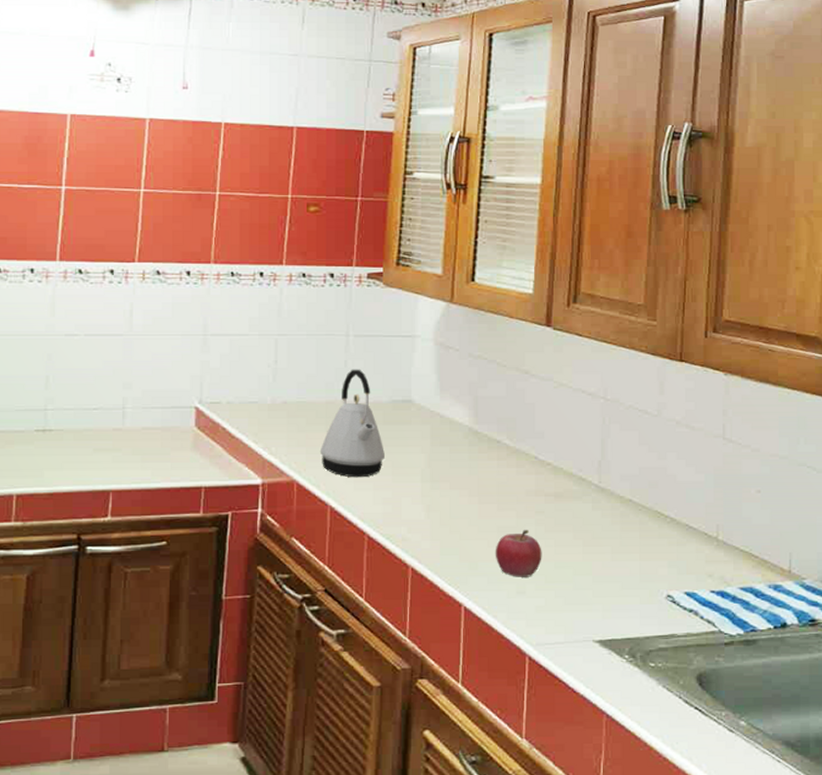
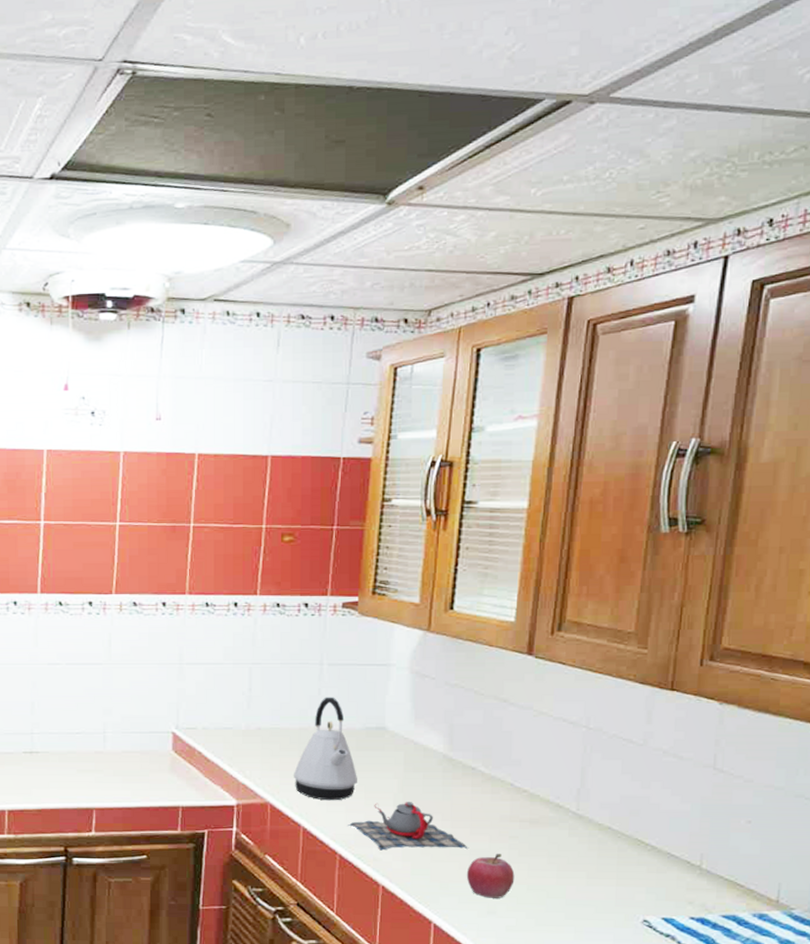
teapot: none [376,477,496,530] -> present [348,802,468,851]

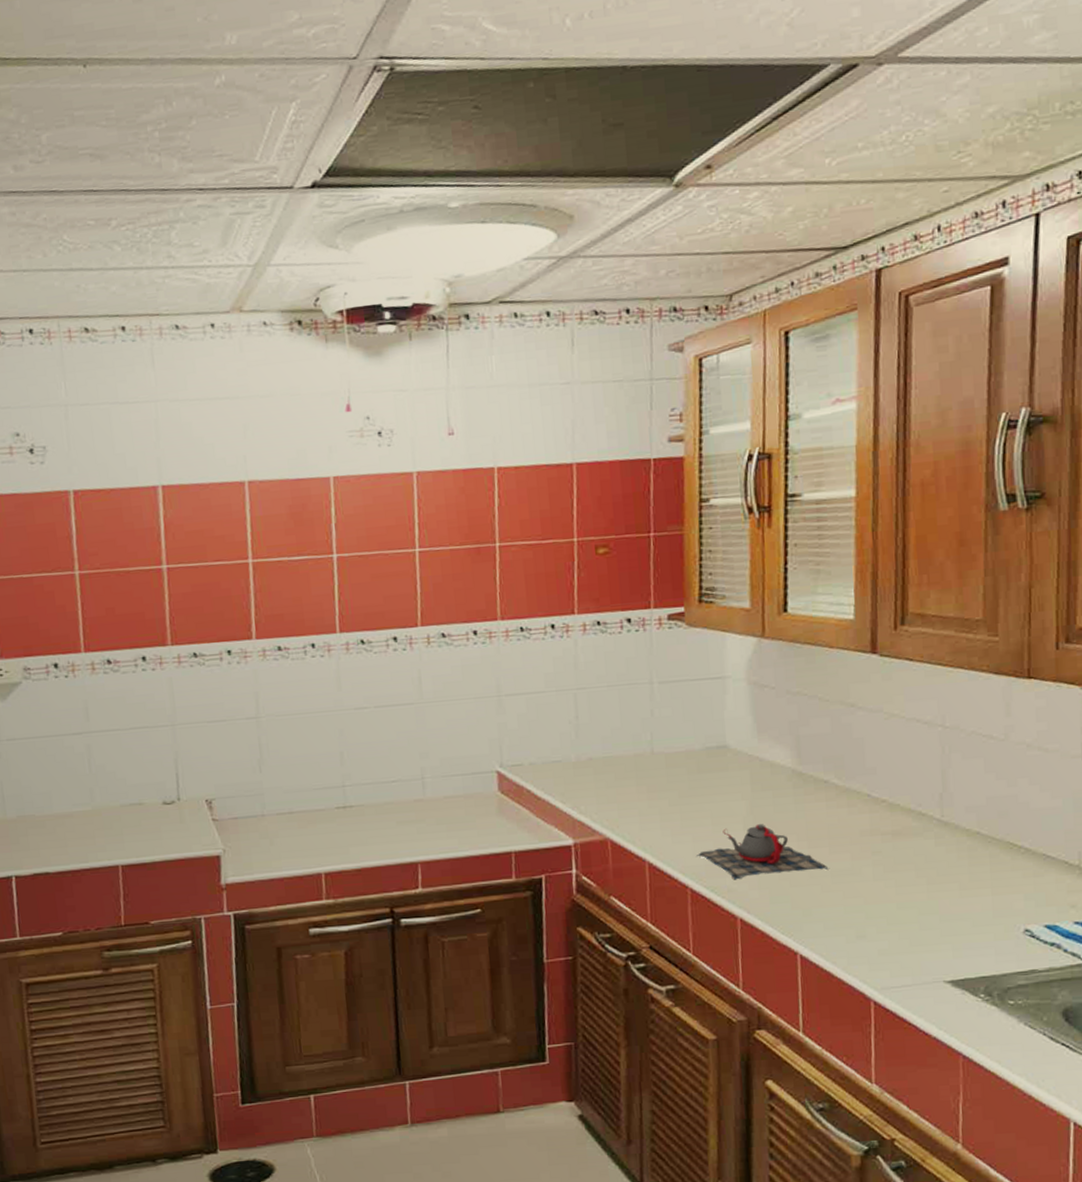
kettle: present [294,697,357,801] -> none [633,717,702,831]
fruit: present [466,854,515,898] -> none [829,872,882,921]

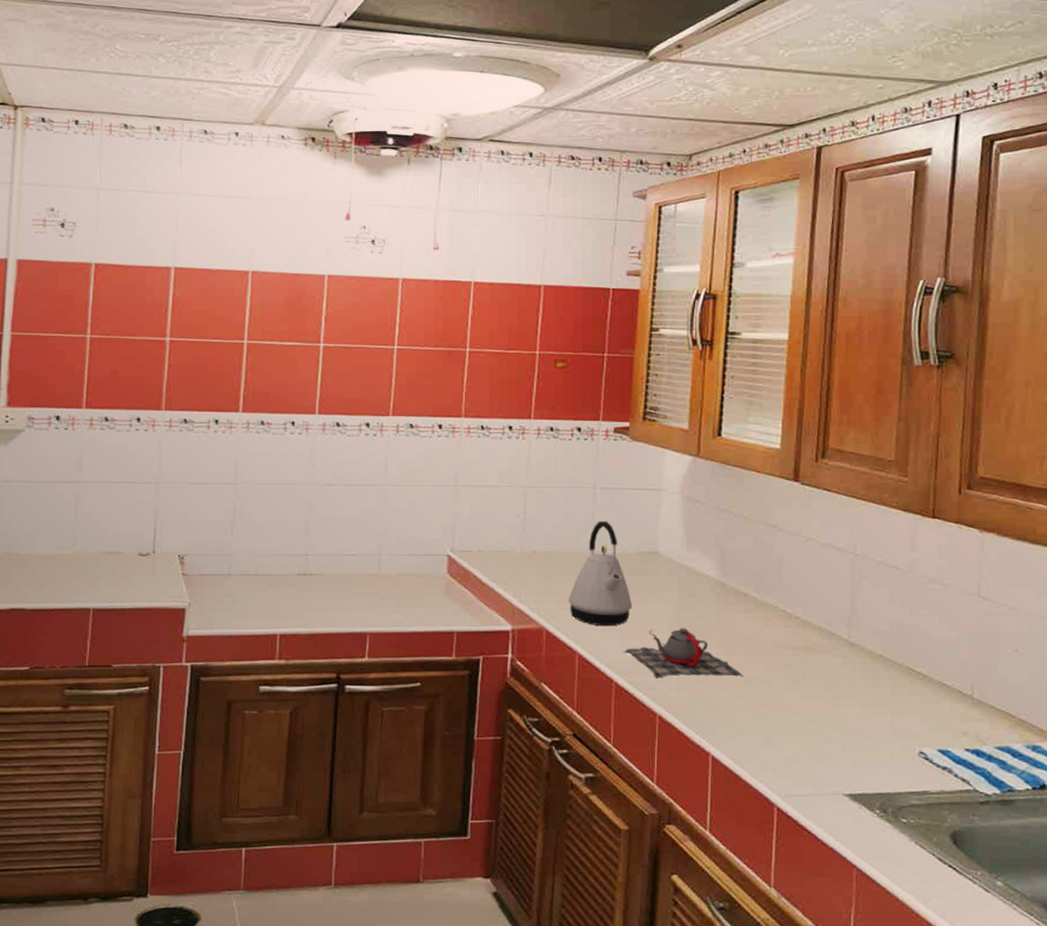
kettle: none [633,717,702,831] -> present [569,520,632,627]

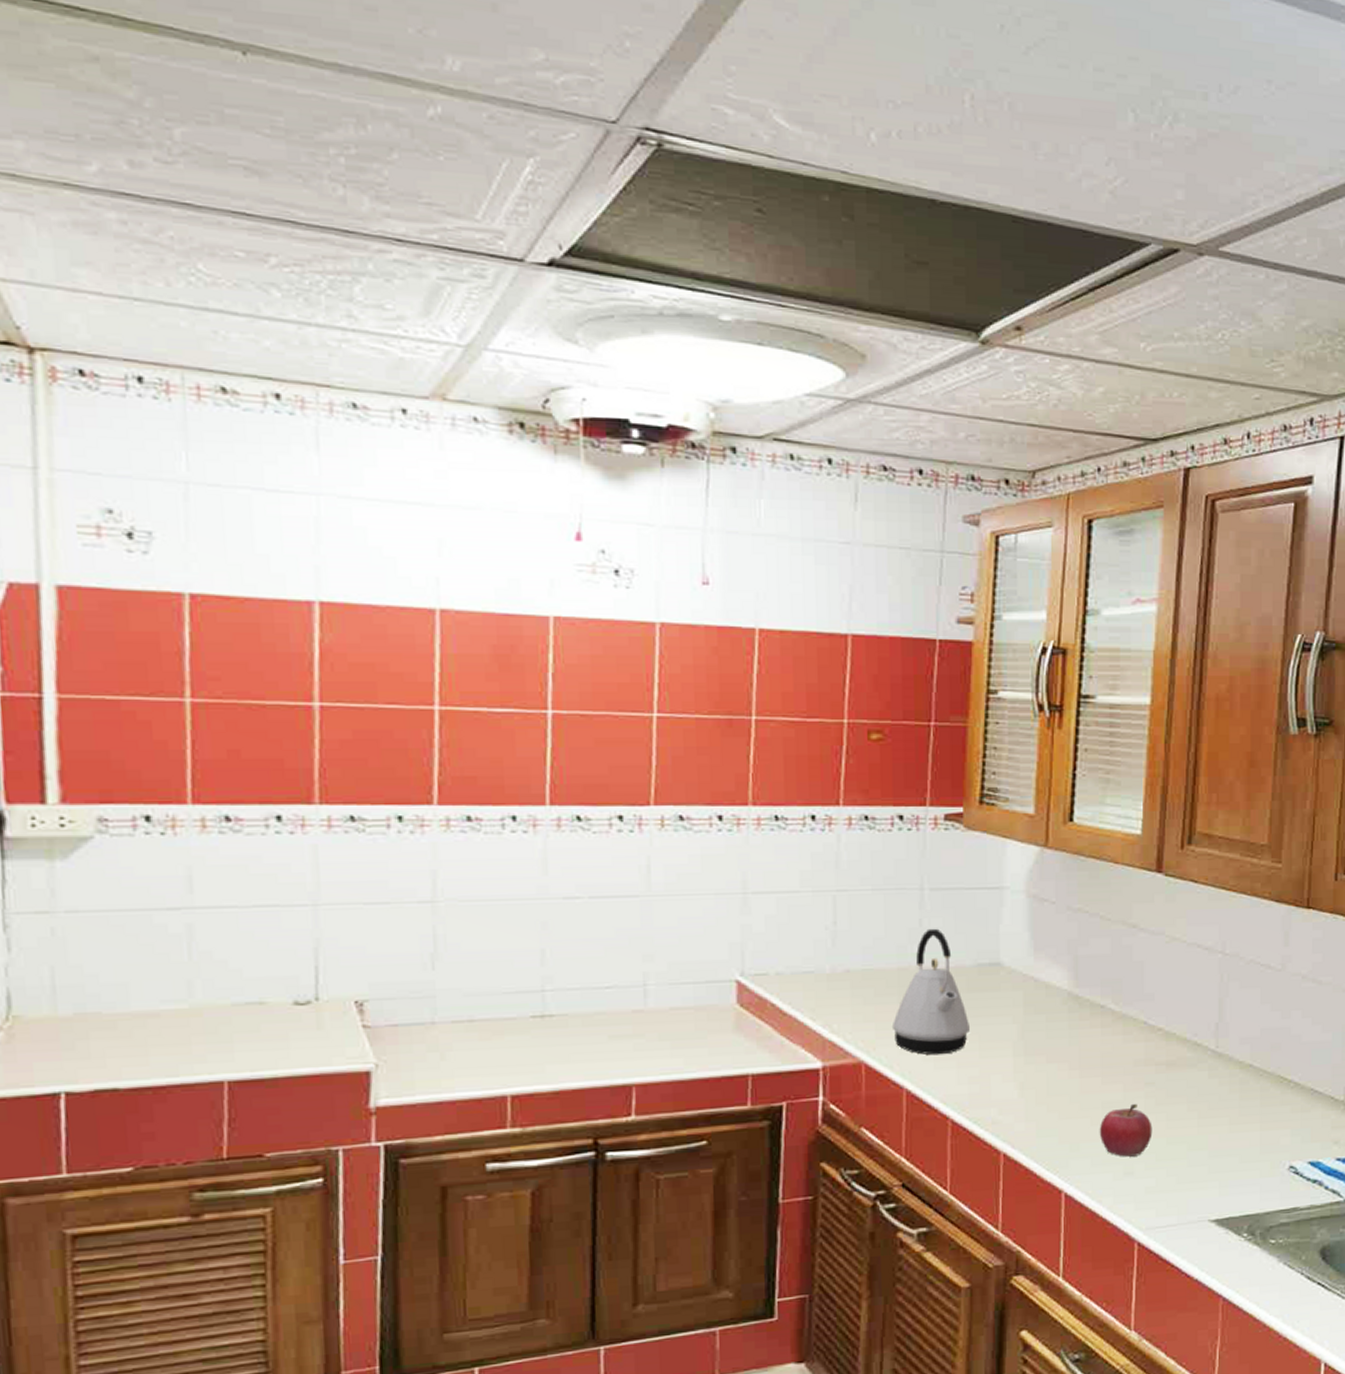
teapot: present [623,628,743,679] -> none [960,1050,1100,1111]
fruit: none [742,682,791,729] -> present [1099,1104,1153,1157]

